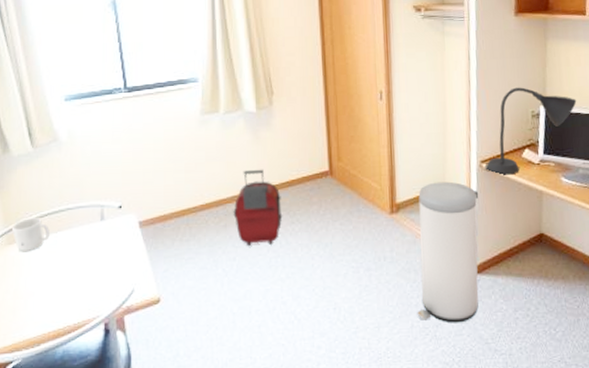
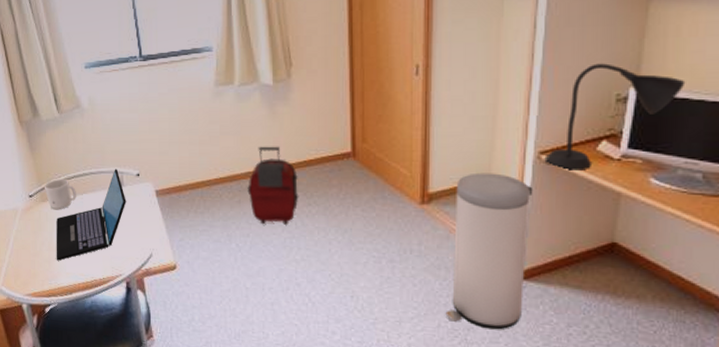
laptop: none [22,202,107,309] -> present [56,169,126,261]

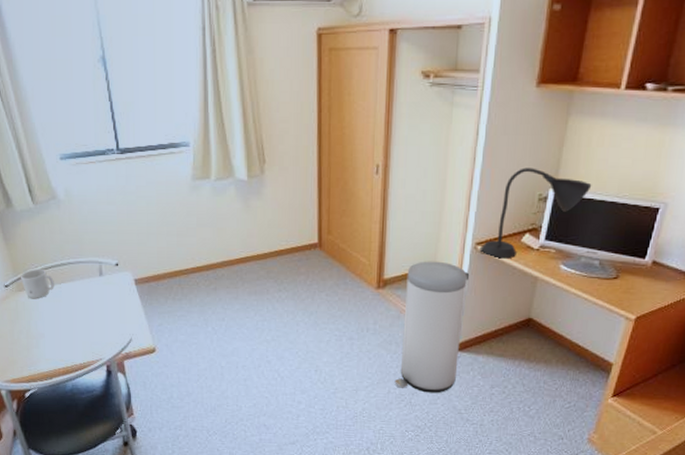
laptop: present [56,169,126,261] -> none [34,259,106,348]
suitcase: present [247,146,299,225] -> none [223,237,271,309]

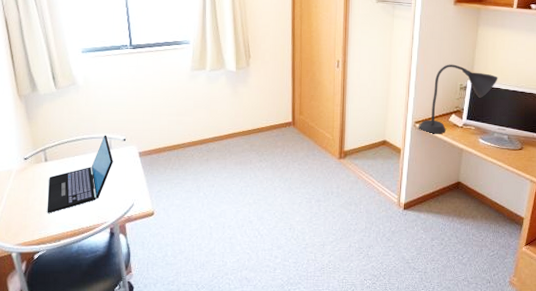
mug: present [20,268,54,299] -> none [38,143,69,170]
laptop: none [34,259,106,348] -> present [47,135,113,213]
pedal bin: present [394,261,470,393] -> none [354,136,411,246]

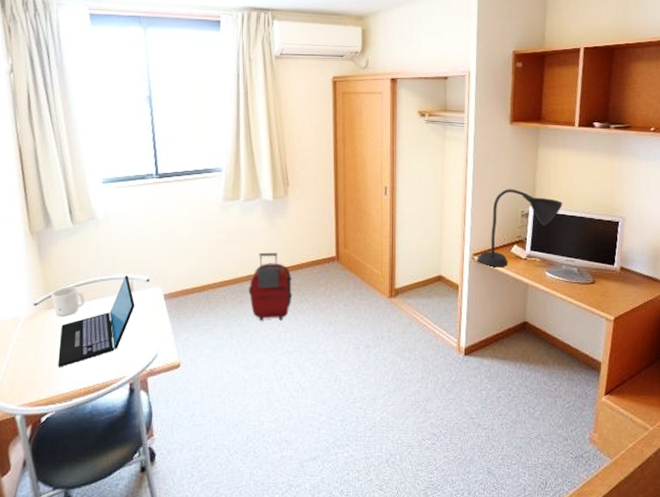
mug: none [38,143,69,170] -> present [50,286,85,317]
suitcase: none [214,117,253,177] -> present [248,252,293,320]

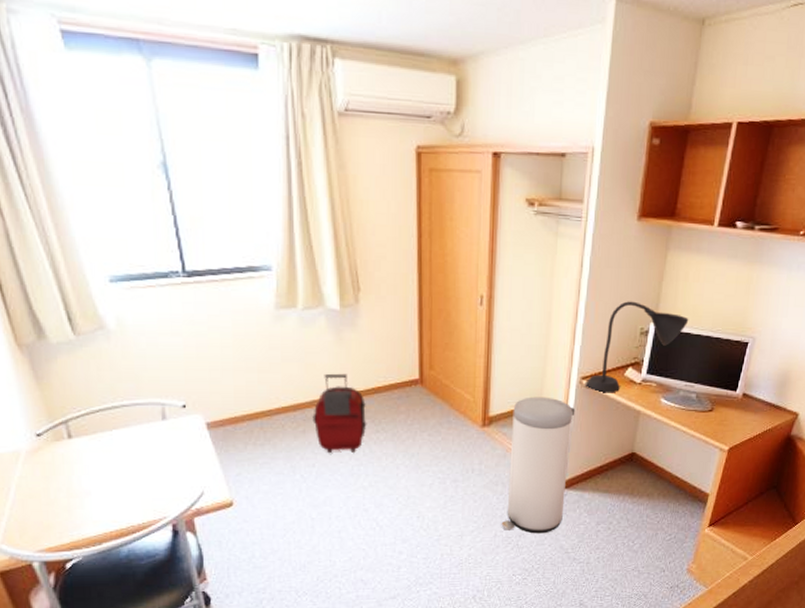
mug: present [50,286,85,317] -> none [57,412,103,450]
laptop: present [58,275,135,367] -> none [77,400,170,508]
pedal bin: none [409,271,470,399] -> present [501,396,575,534]

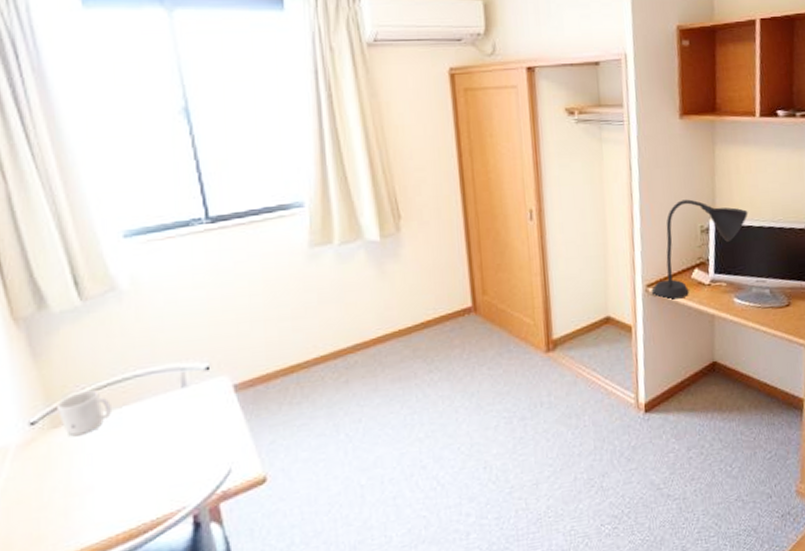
mug: none [57,412,103,450] -> present [56,389,111,437]
suitcase: present [312,373,367,453] -> none [356,309,418,403]
pedal bin: present [501,396,575,534] -> none [578,310,649,471]

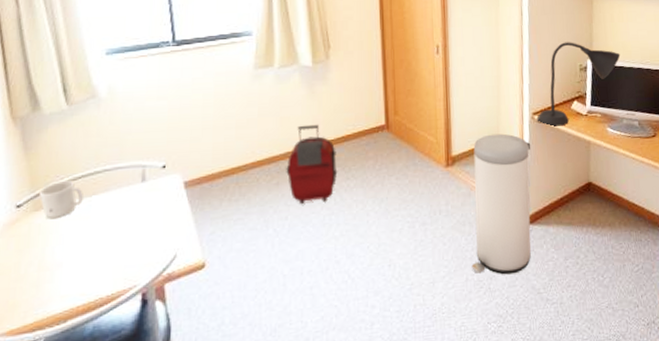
suitcase: none [356,309,418,403] -> present [286,124,338,204]
pedal bin: none [578,310,649,471] -> present [471,133,531,275]

